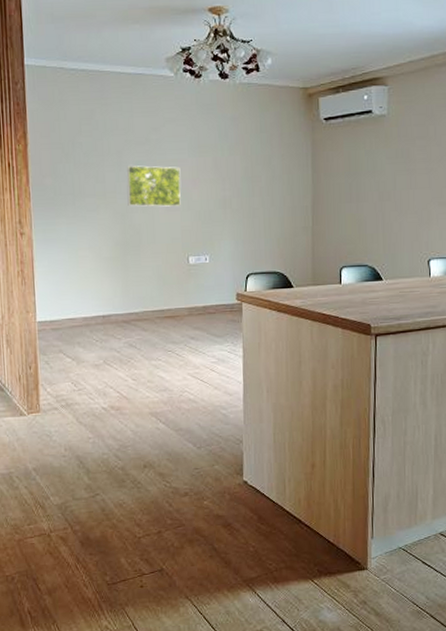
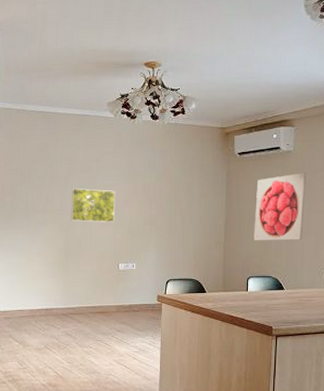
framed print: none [345,140,403,223] -> present [254,172,306,240]

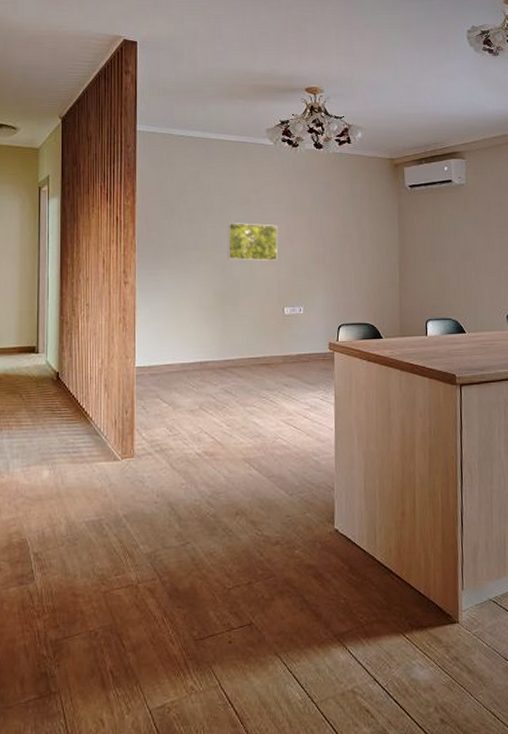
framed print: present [254,172,306,240] -> none [430,207,481,280]

